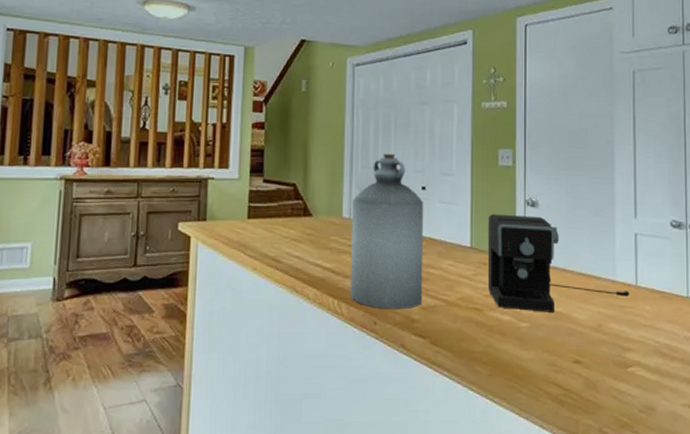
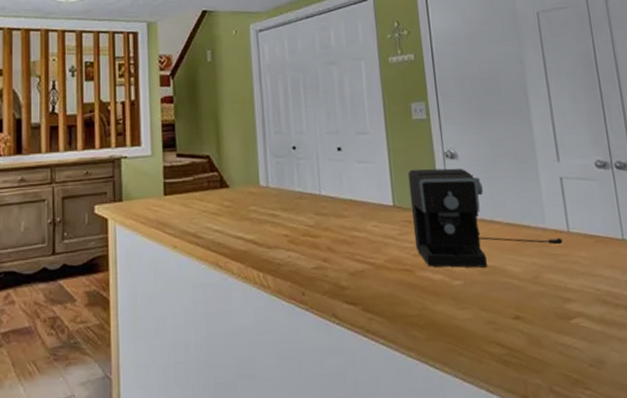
bottle: present [349,154,424,310] -> none [269,117,350,279]

